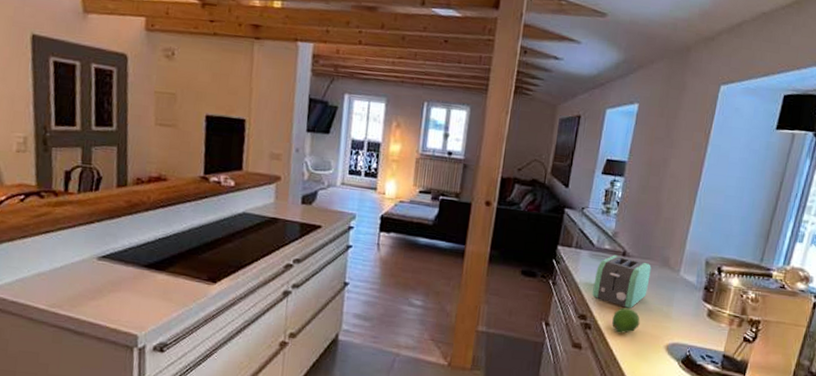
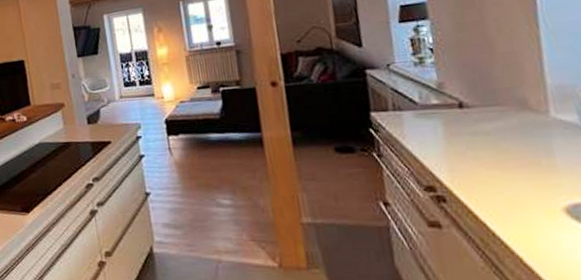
toaster: present [592,255,652,308] -> none [429,108,511,169]
fruit: present [612,307,640,334] -> none [471,169,514,201]

